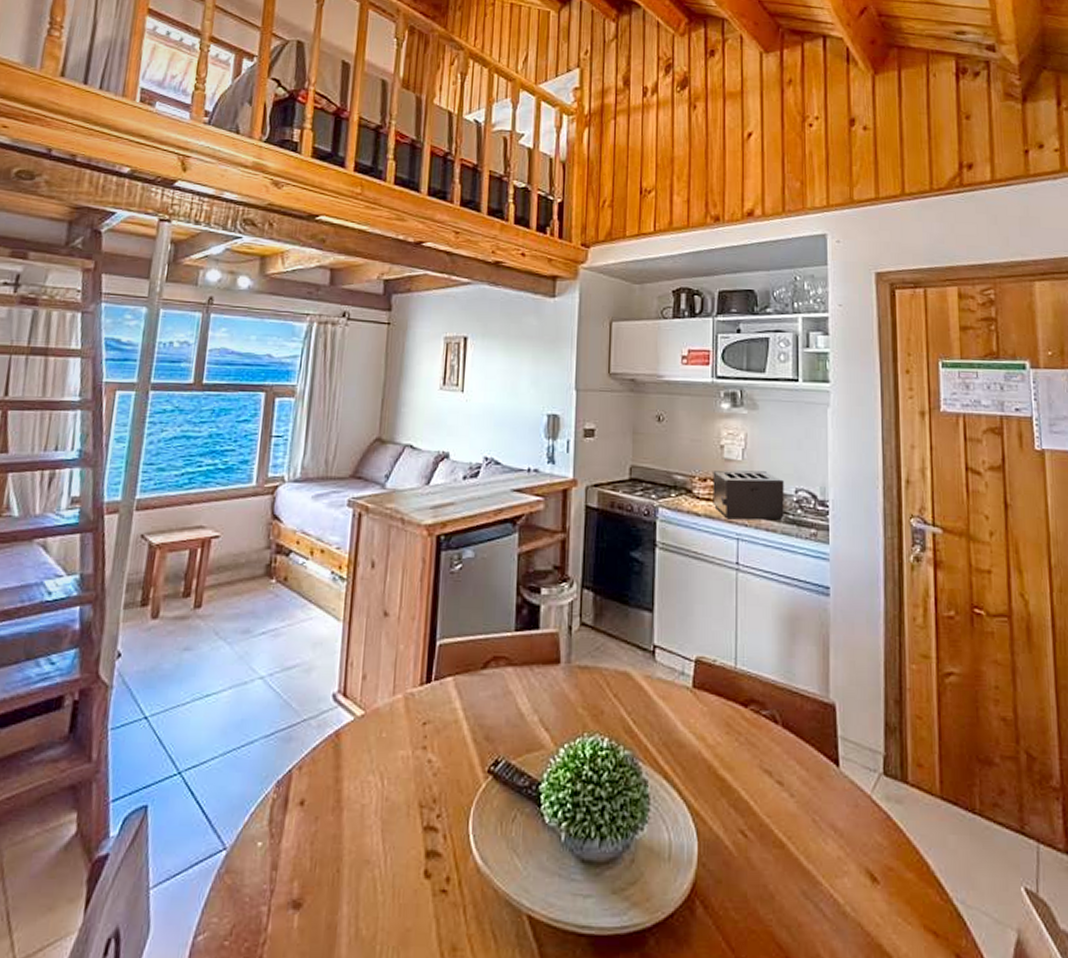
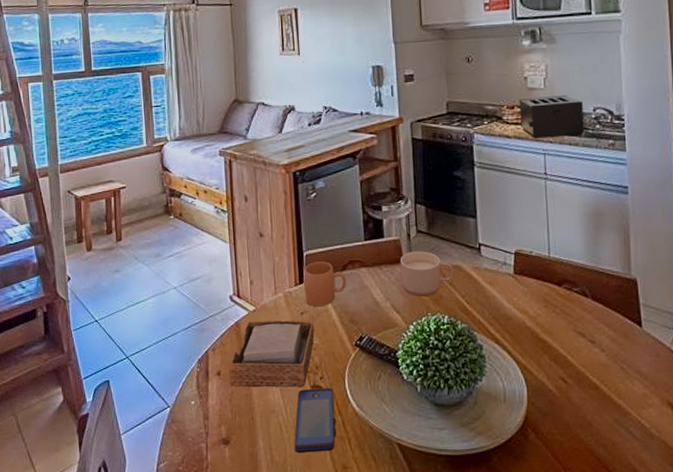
napkin holder: none [314,731,438,828] -> present [229,320,315,387]
mobile phone: none [389,830,453,925] -> present [294,388,337,452]
mug: none [431,655,486,716] -> present [303,262,346,307]
cup: none [554,649,621,710] -> present [399,251,454,296]

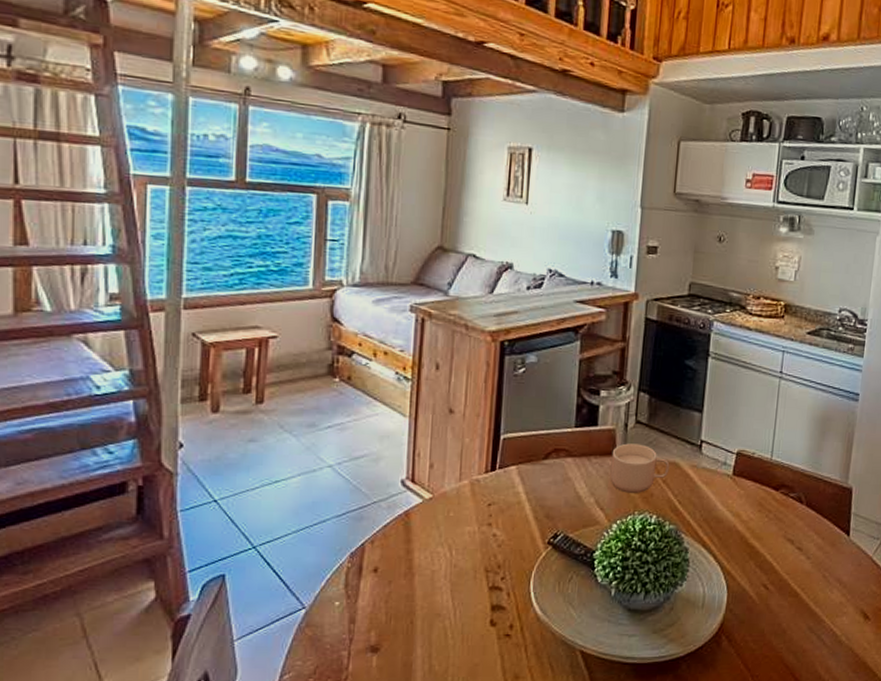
napkin holder: present [229,320,315,387] -> none [387,511,502,588]
mobile phone: present [294,388,337,452] -> none [459,589,516,661]
mug: present [303,262,346,307] -> none [495,447,547,498]
toaster: present [519,95,584,139] -> none [764,290,830,336]

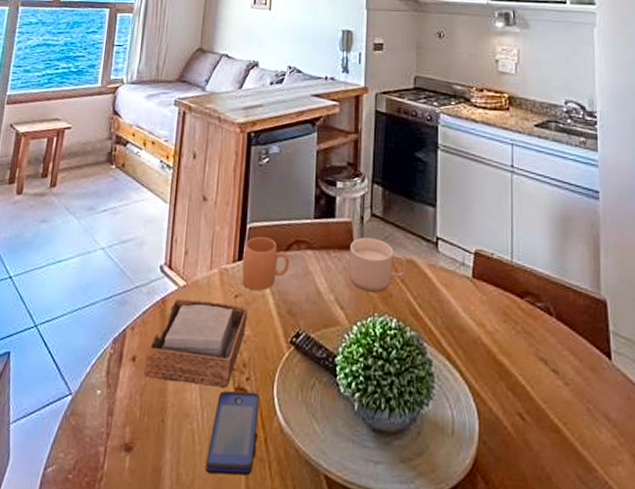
napkin holder: none [387,511,502,588] -> present [143,298,248,388]
mobile phone: none [459,589,516,661] -> present [205,391,260,476]
mug: none [495,447,547,498] -> present [242,237,289,291]

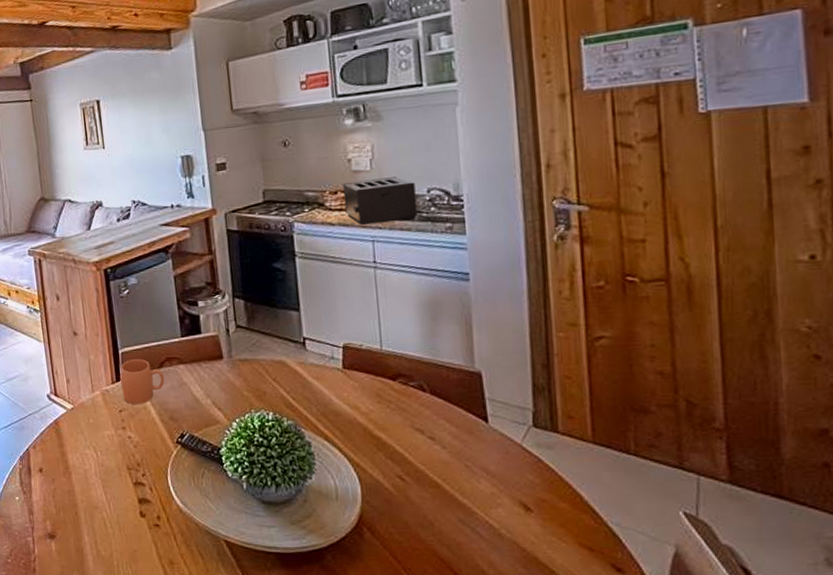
napkin holder: present [143,298,248,388] -> none [50,418,135,484]
mobile phone: present [205,391,260,476] -> none [119,485,162,548]
cup: present [348,237,407,293] -> none [219,346,277,393]
toaster: none [489,82,555,128] -> present [343,176,418,225]

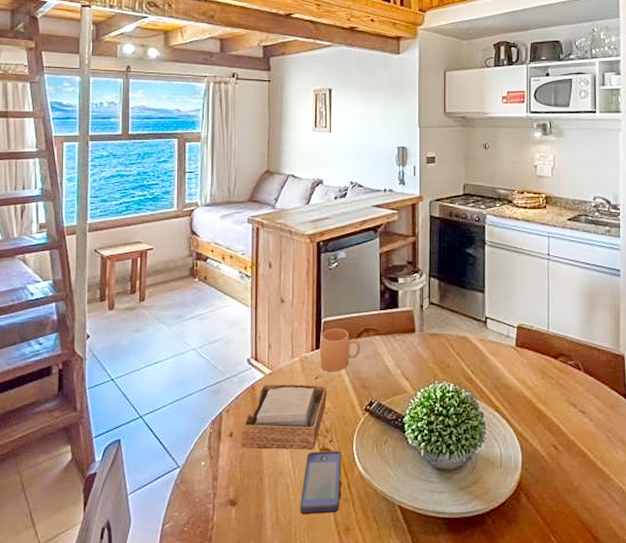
napkin holder: none [50,418,135,484] -> present [241,384,327,449]
mobile phone: none [119,485,162,548] -> present [300,451,342,514]
toaster: present [343,176,418,225] -> none [529,184,585,222]

